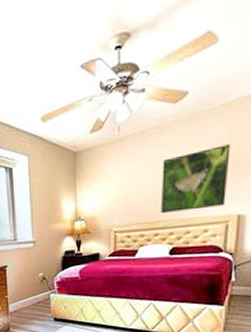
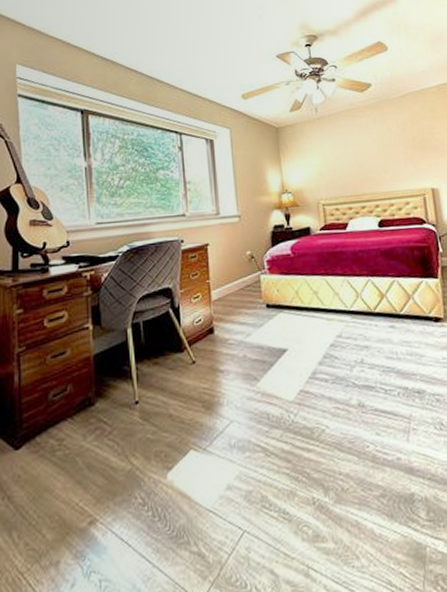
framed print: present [161,144,231,214] -> none [359,128,419,187]

